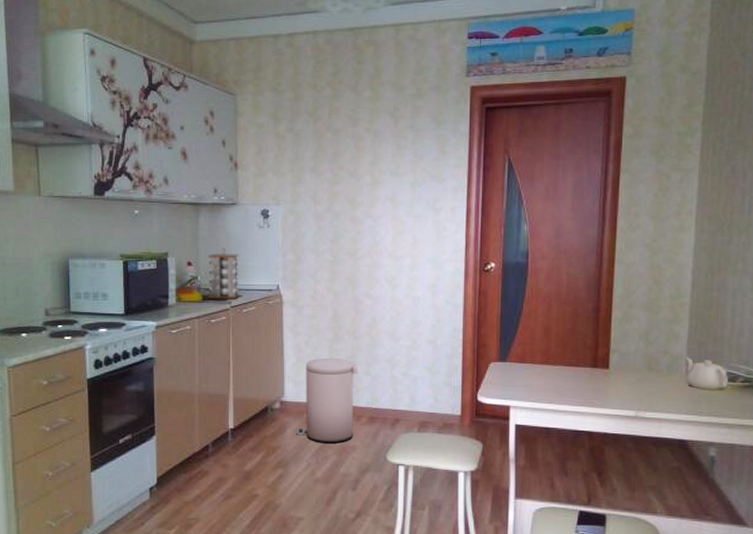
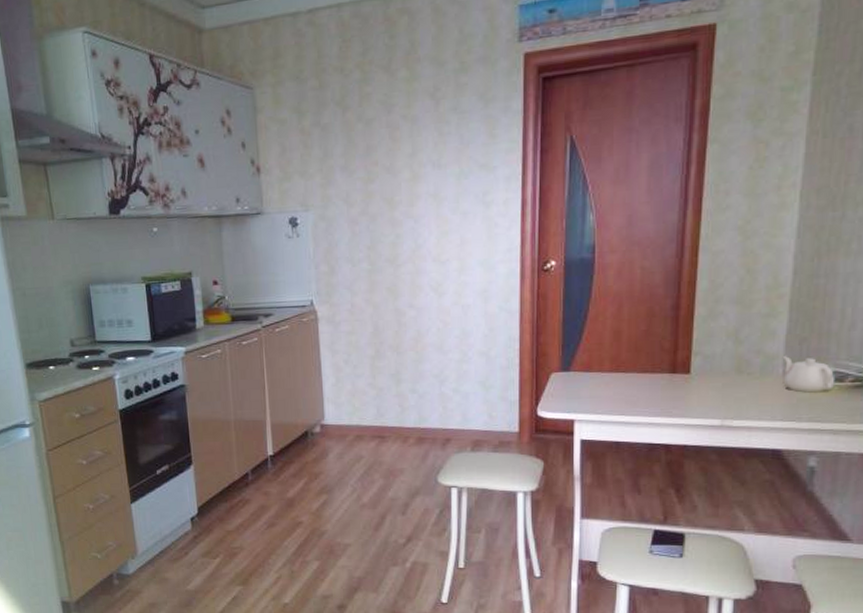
spice rack: present [207,247,239,300] -> none [234,261,270,320]
pedal bin: present [296,358,358,444] -> none [339,376,403,467]

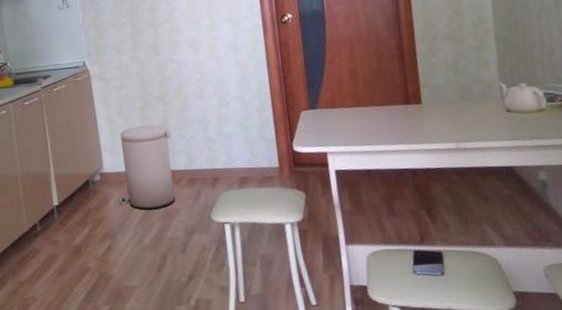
pedal bin: none [339,376,403,467] -> present [119,124,175,211]

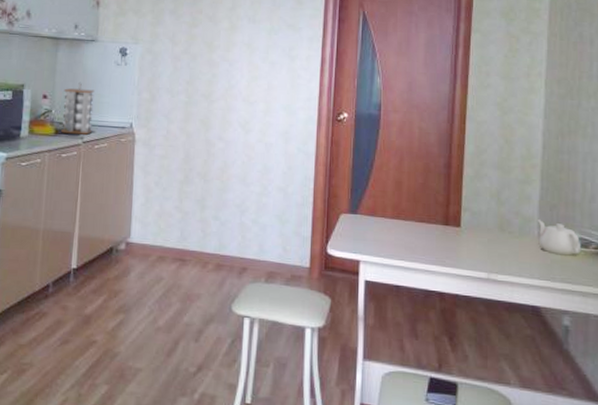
spice rack: none [14,31,48,83] -> present [61,81,95,135]
pedal bin: present [119,124,175,211] -> none [140,200,207,291]

